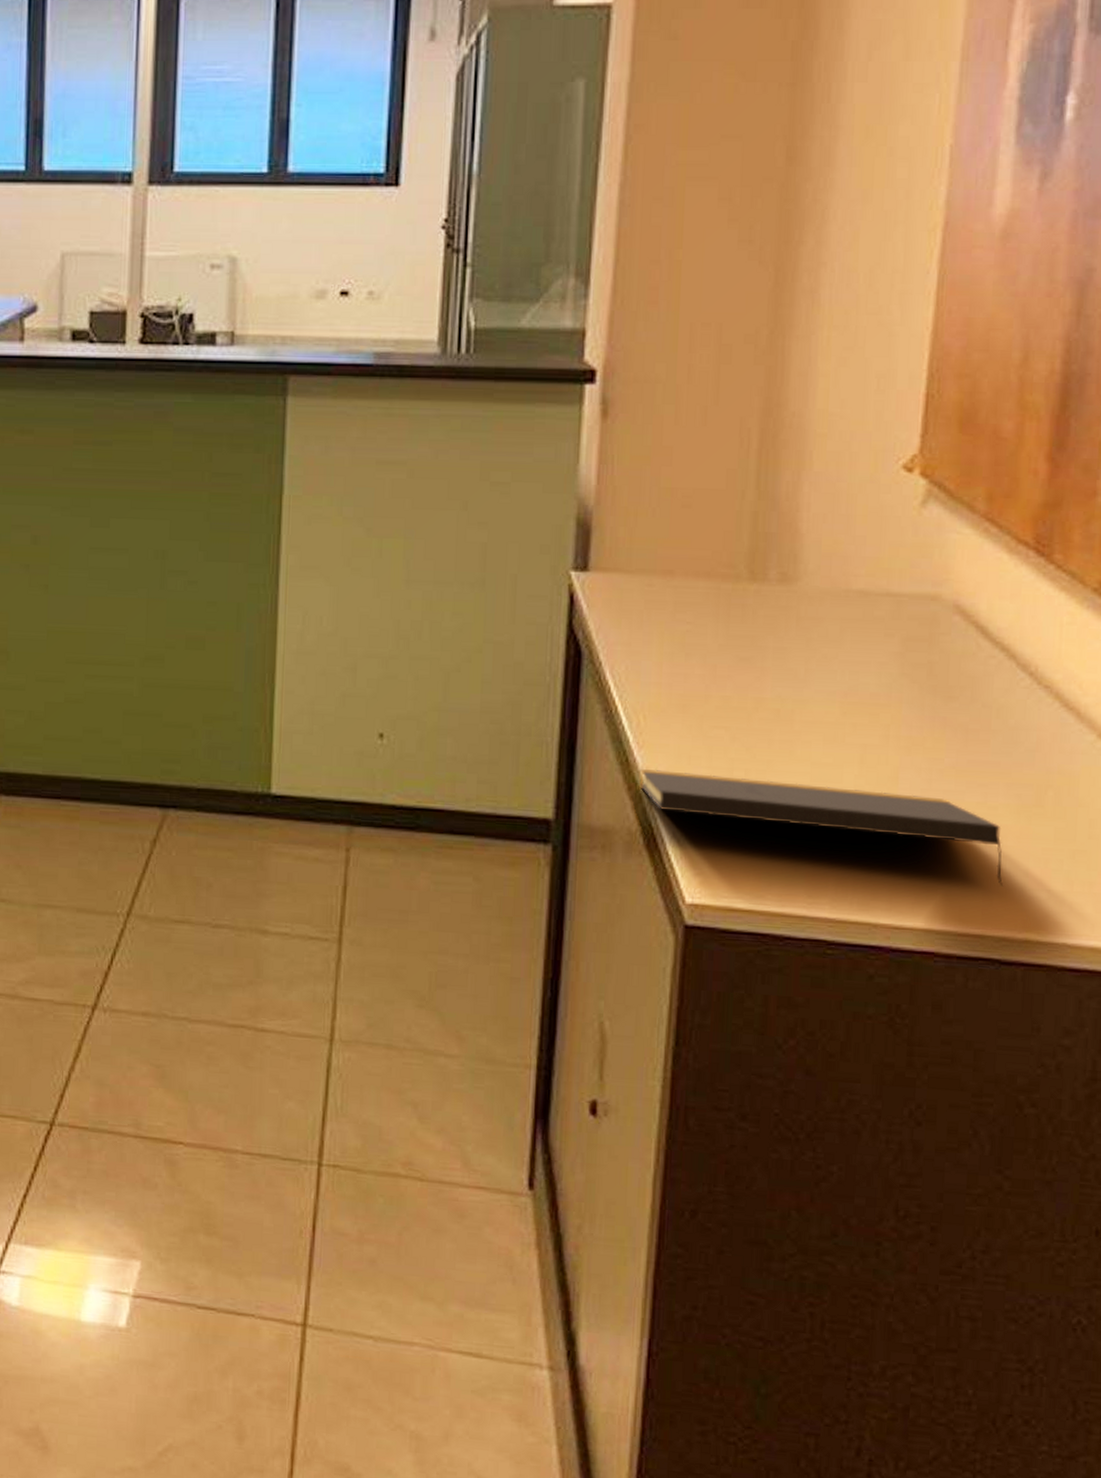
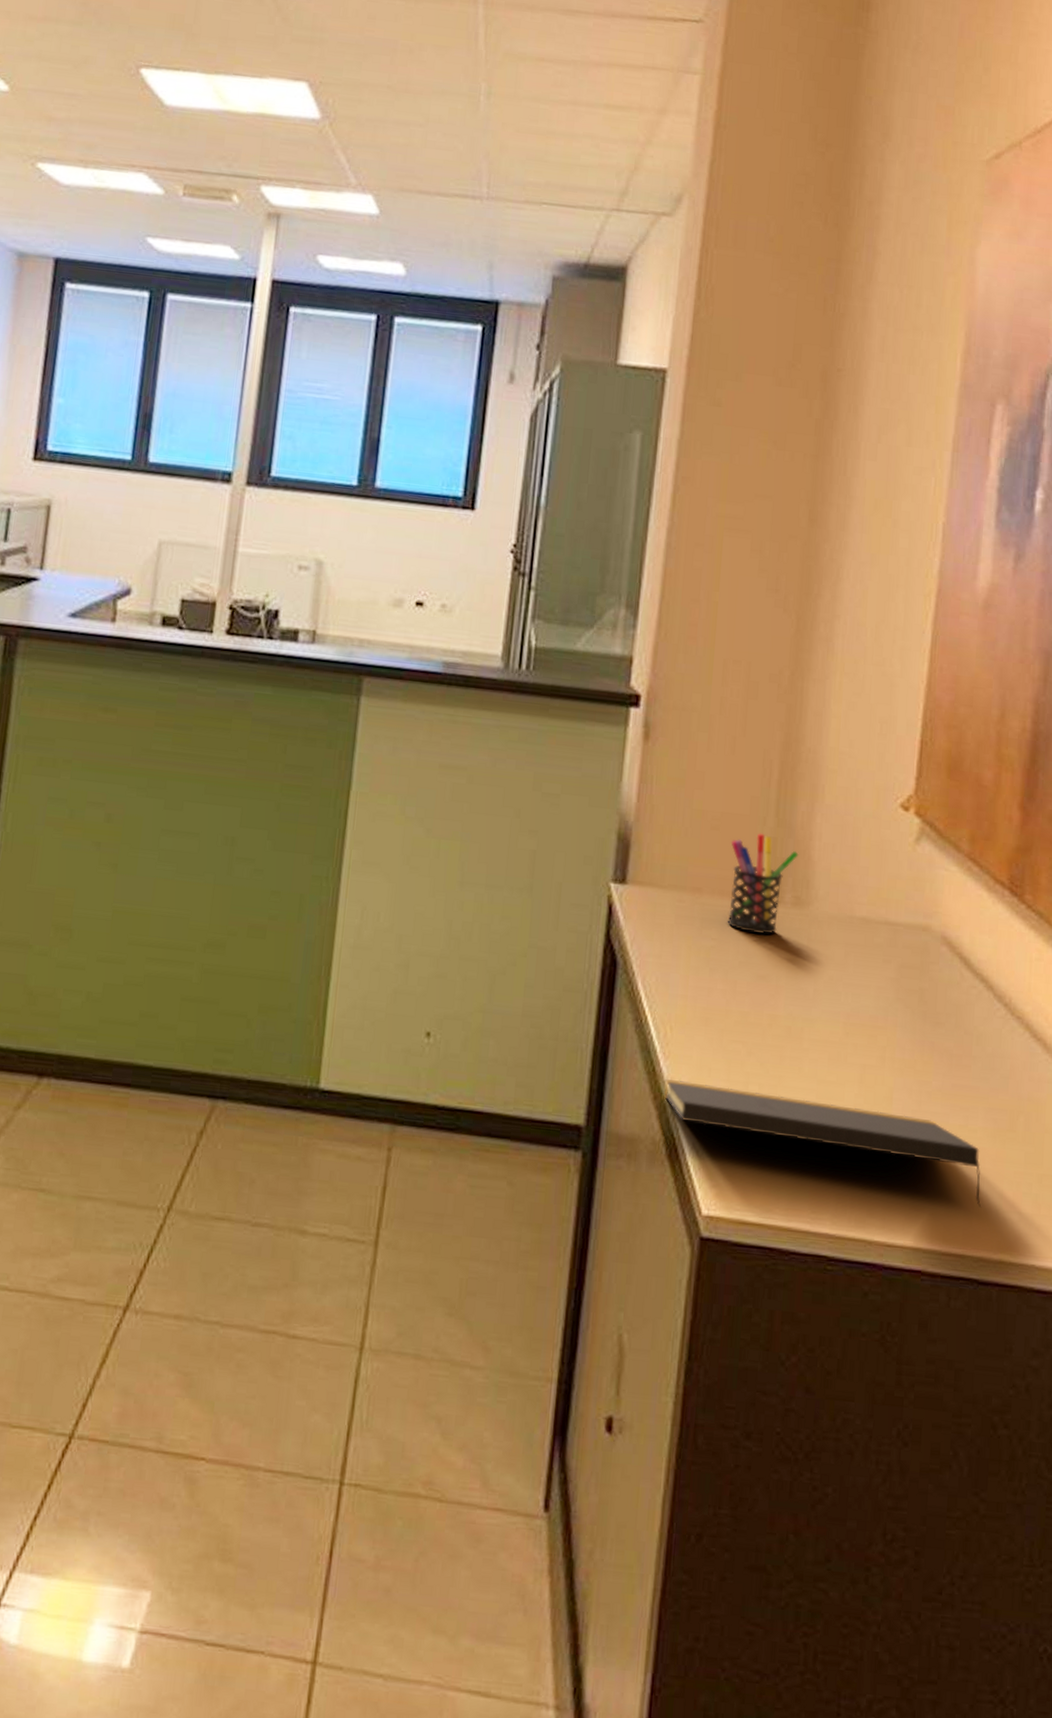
pen holder: none [704,508,784,615] -> present [727,833,799,935]

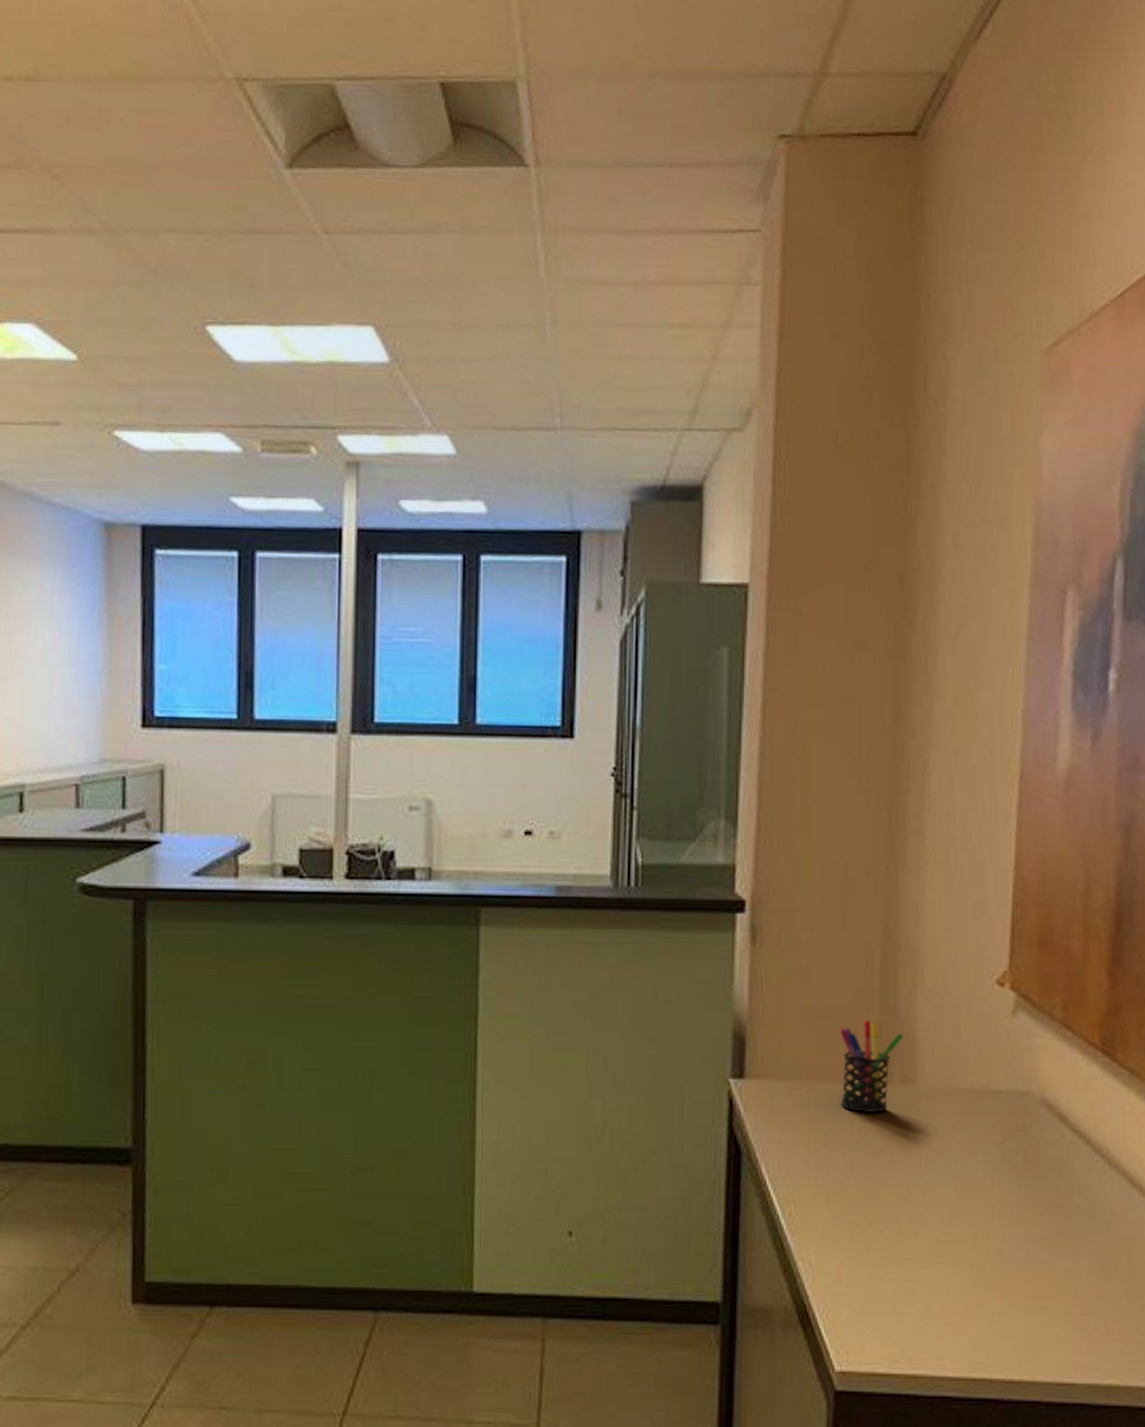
notepad: present [664,1078,981,1208] -> none [792,1252,1089,1341]

